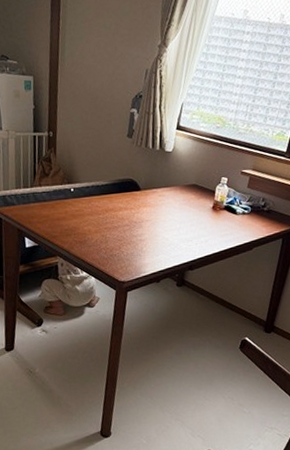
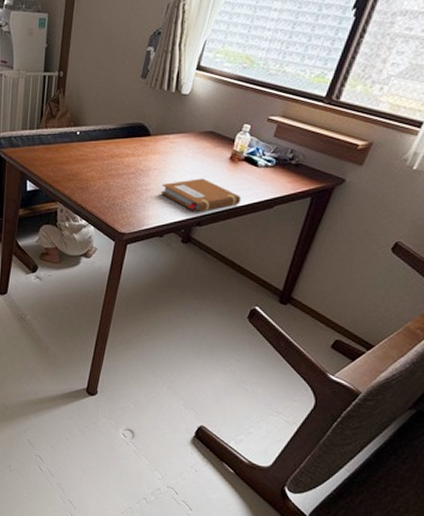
notebook: none [154,227,225,259] -> present [160,178,241,213]

